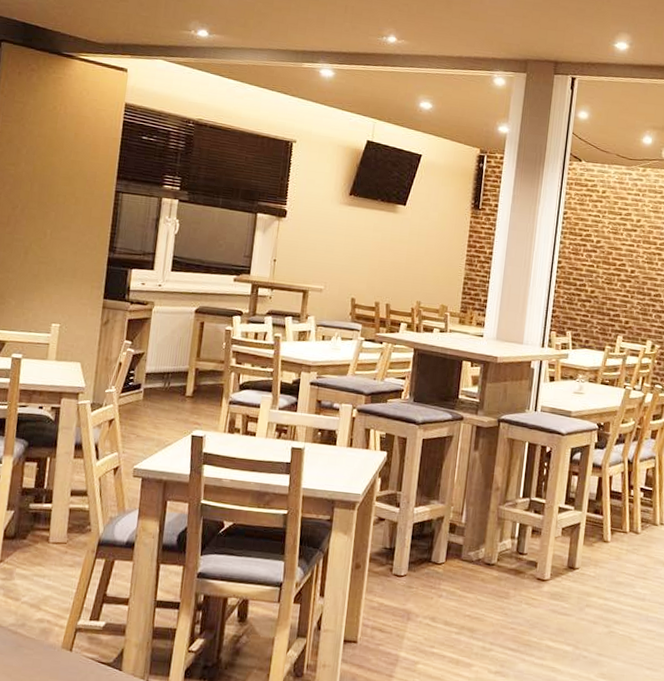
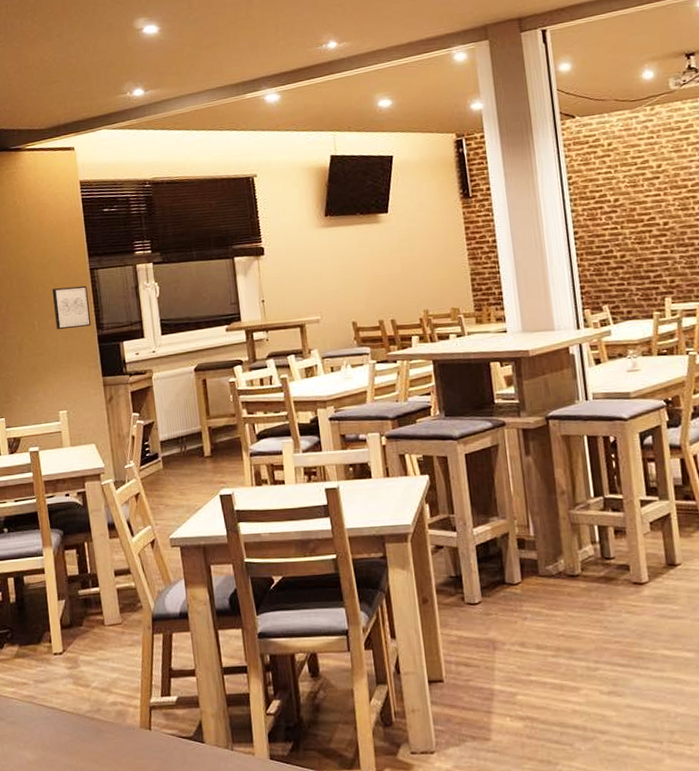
wall art: none [68,202,108,247] -> present [52,285,92,329]

